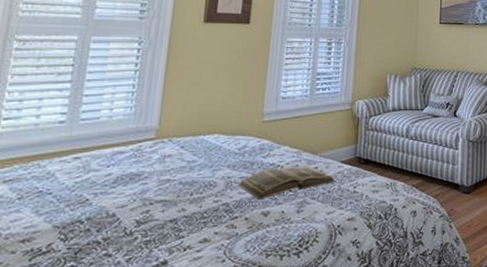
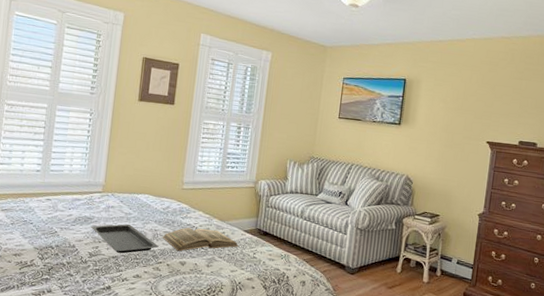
serving tray: none [139,174,234,214] -> present [91,224,159,254]

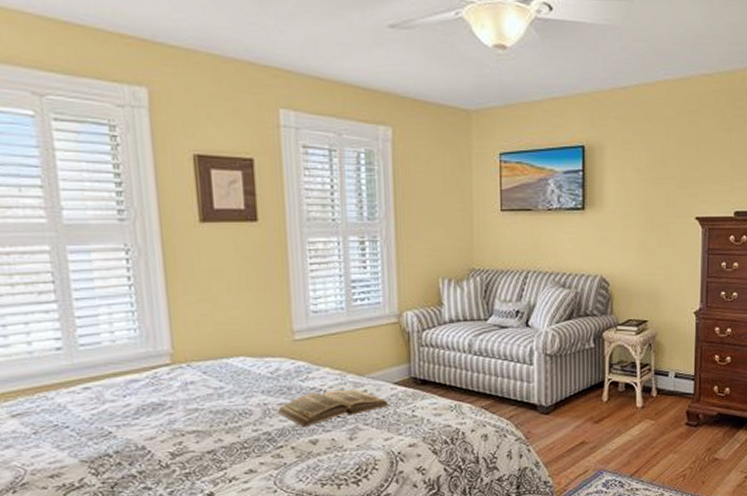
serving tray: present [91,224,159,254] -> none [164,402,275,445]

